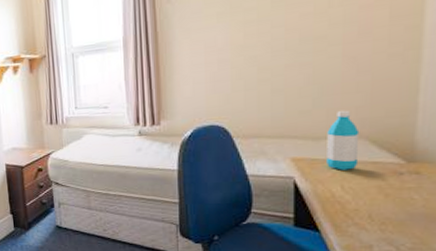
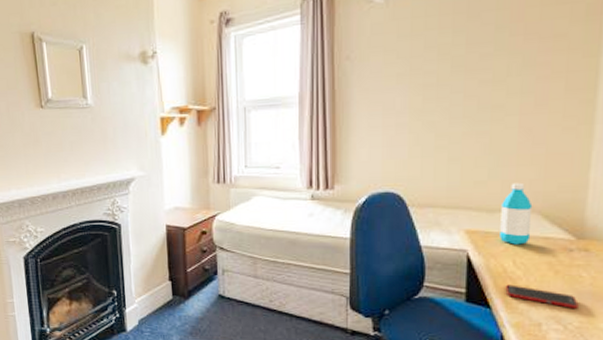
cell phone: none [334,208,411,230] -> present [505,284,579,308]

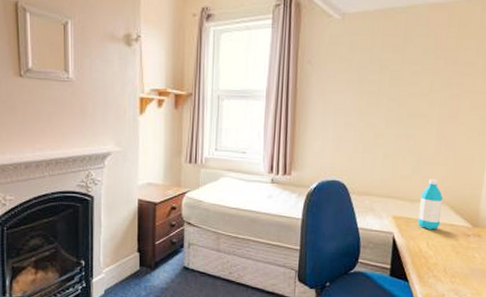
cell phone: present [505,284,579,308] -> none [420,262,472,283]

